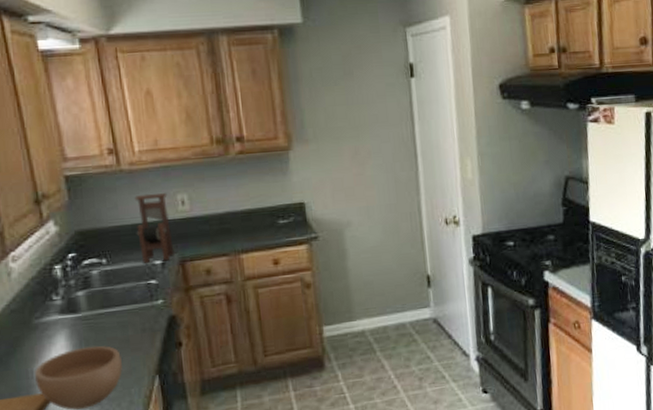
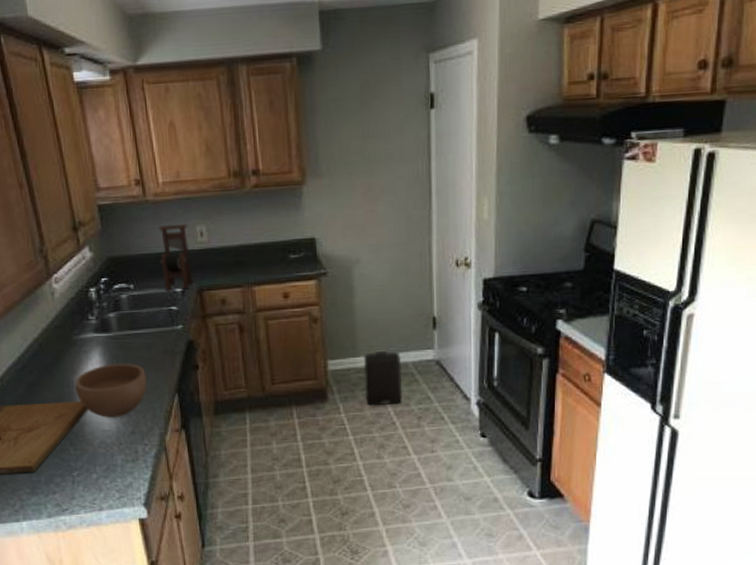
pedal bin: none [360,312,403,371] -> present [363,351,403,406]

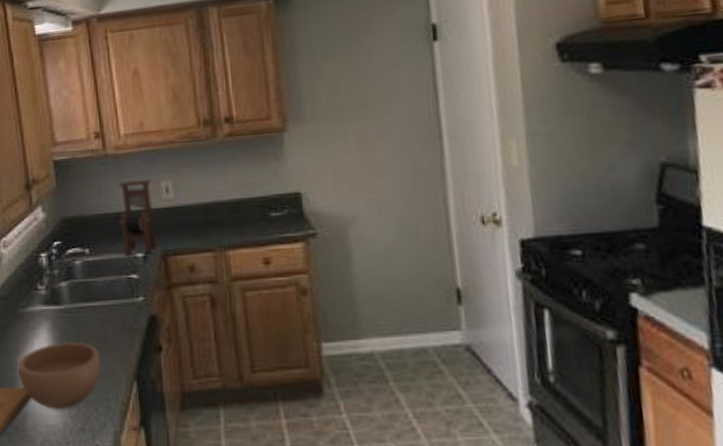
pedal bin: present [363,351,403,406] -> none [368,332,424,405]

